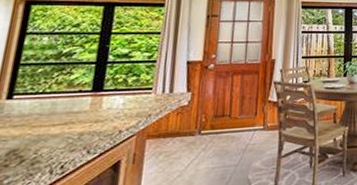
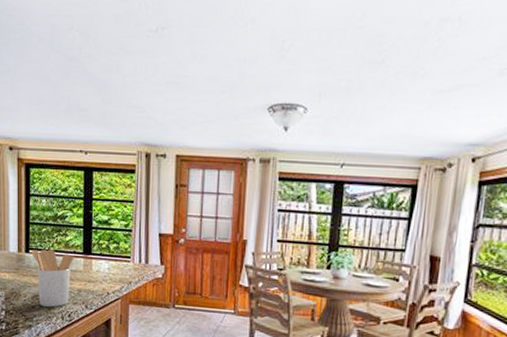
utensil holder: none [15,92,79,162] -> present [31,249,75,307]

